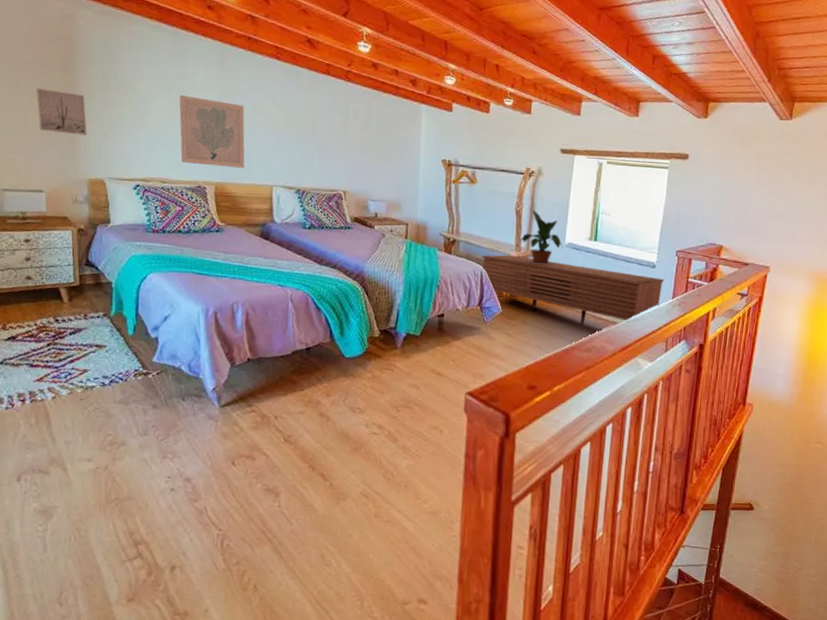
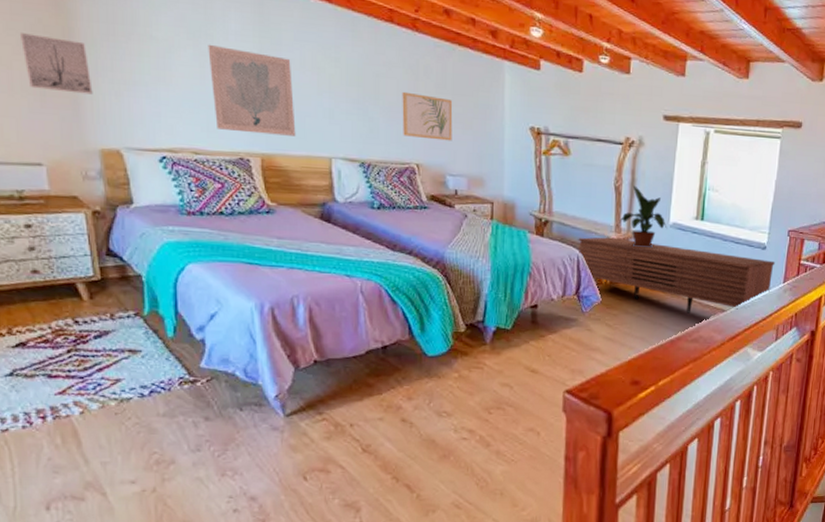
wall art: none [333,131,376,172] -> present [402,91,453,141]

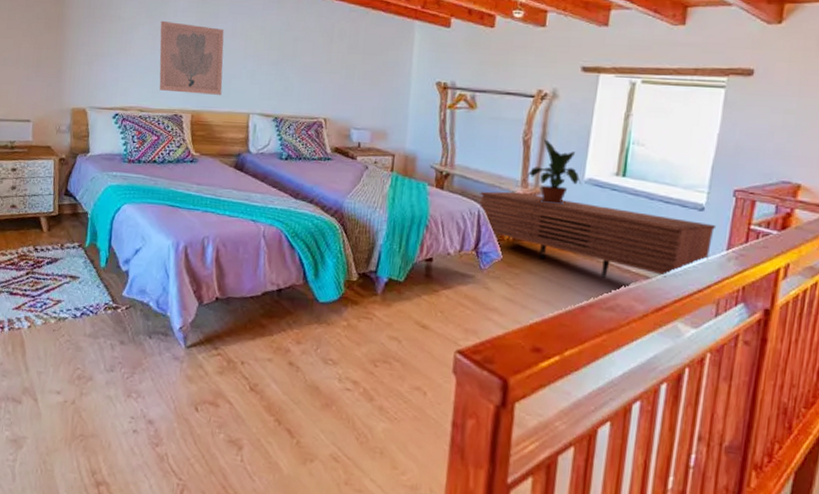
wall art: present [21,33,93,95] -> none [29,20,73,65]
wall art: present [402,91,453,141] -> none [314,53,363,97]

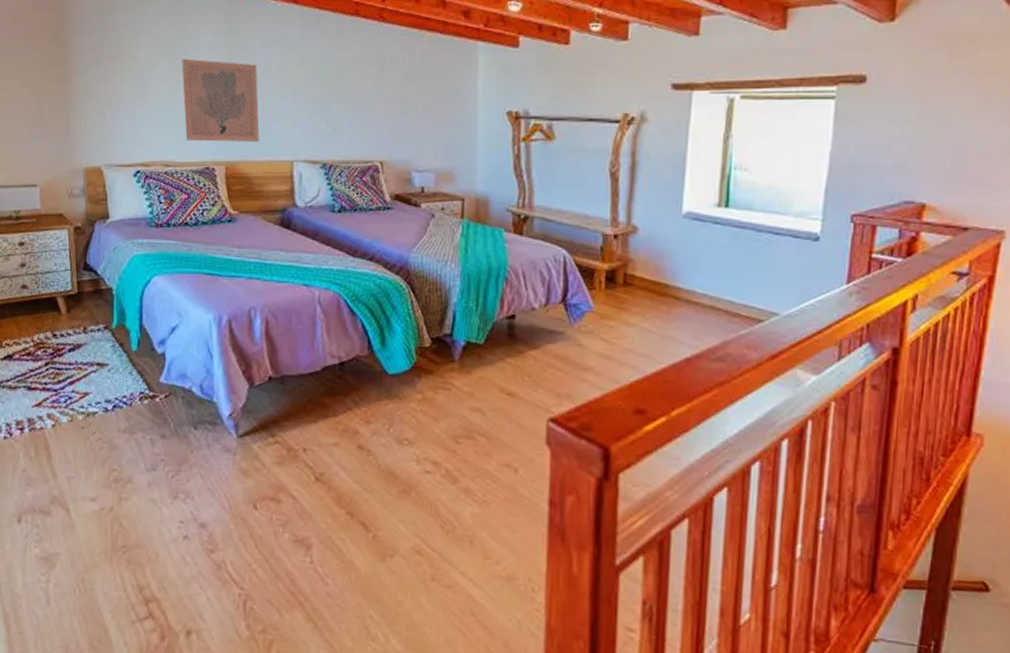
sideboard: present [479,191,717,278] -> none [564,233,834,325]
potted plant: present [523,139,582,205] -> none [613,170,680,245]

